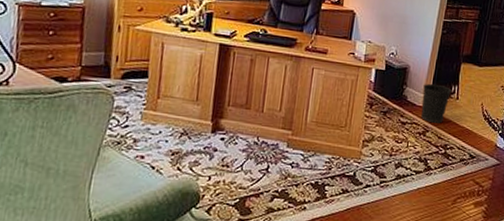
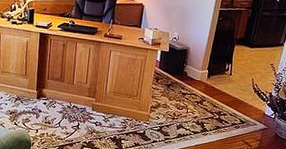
wastebasket: present [421,83,451,123] -> none [198,62,225,94]

